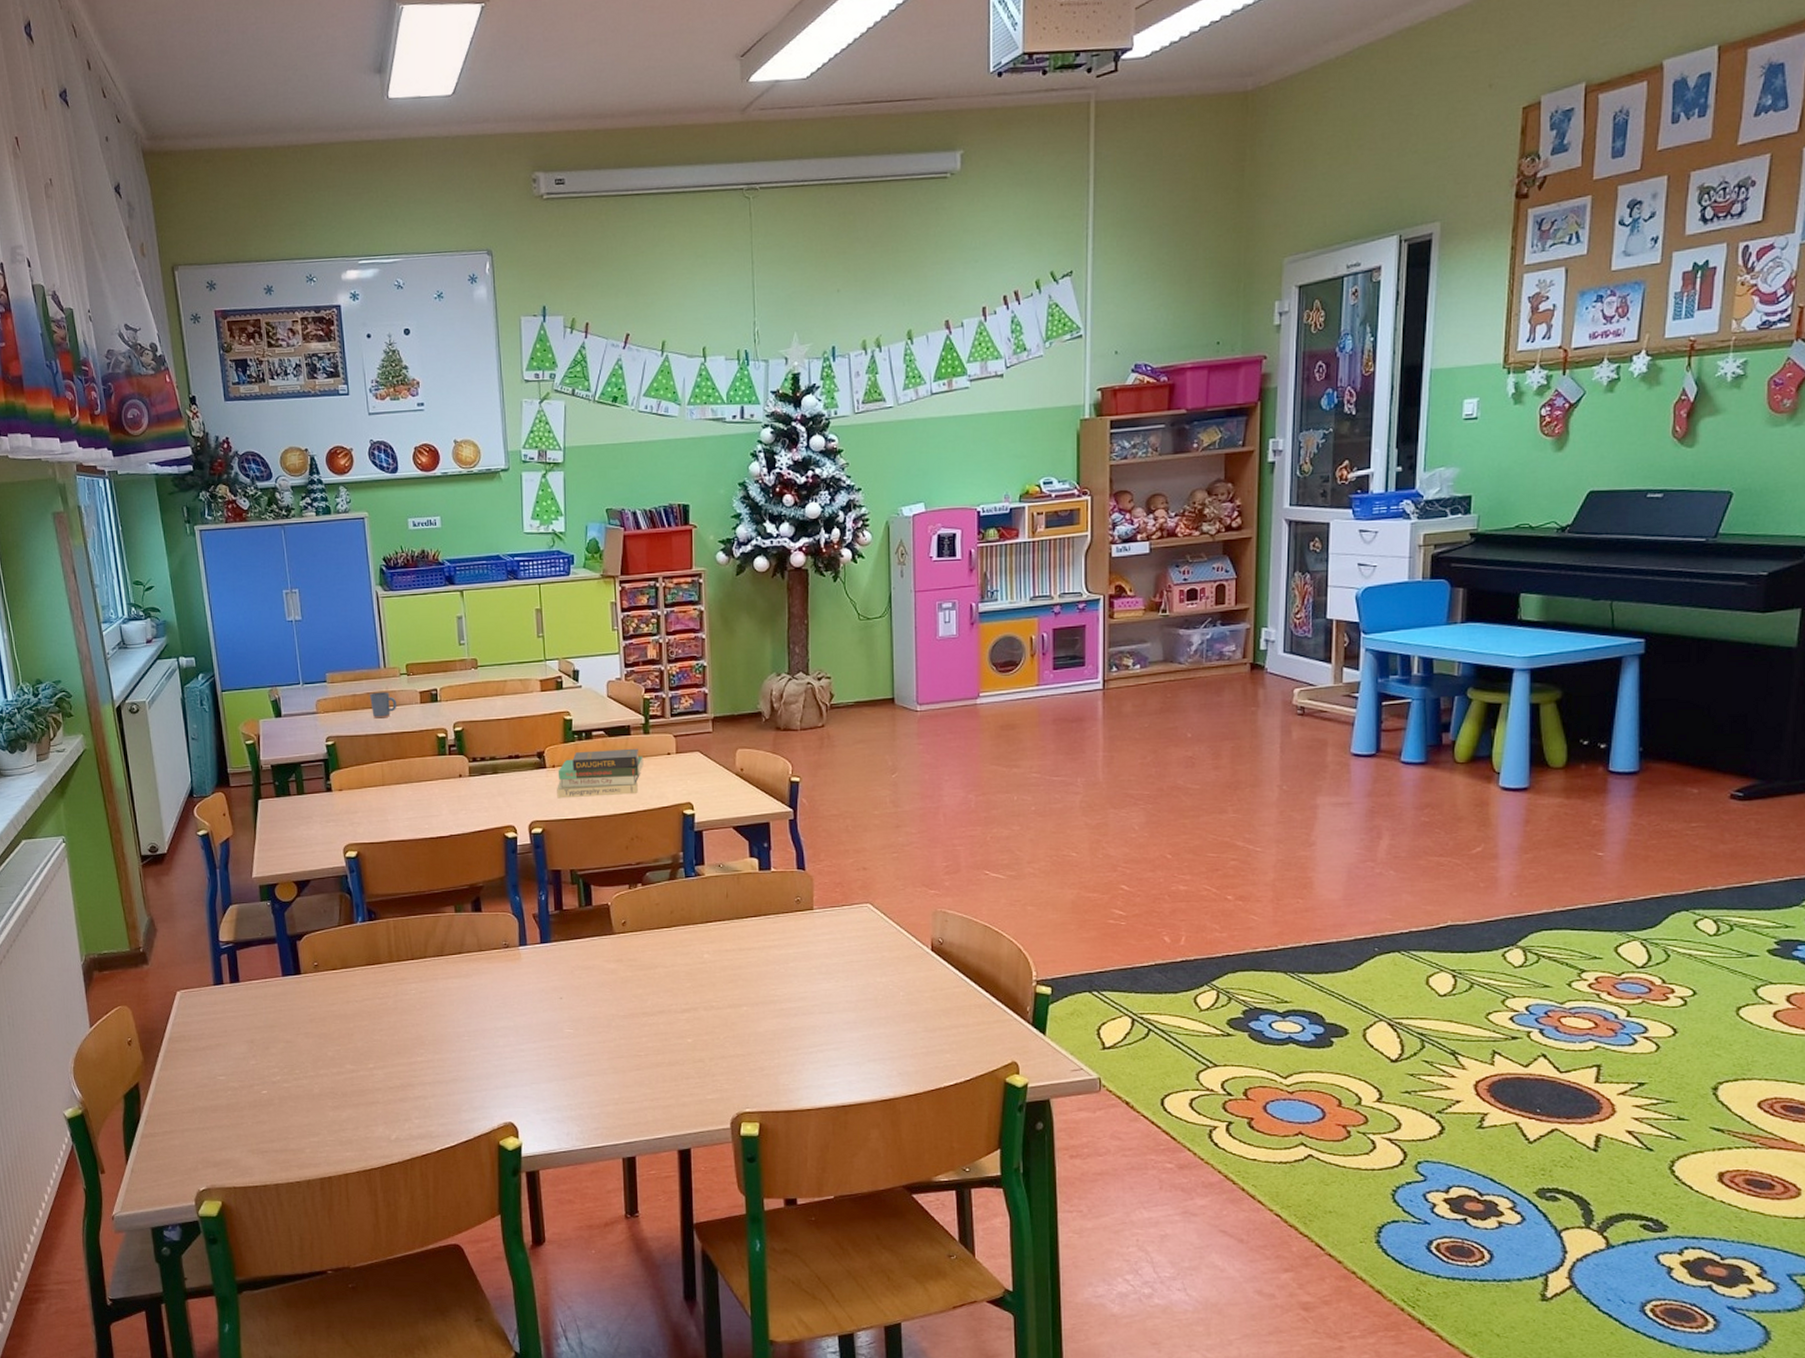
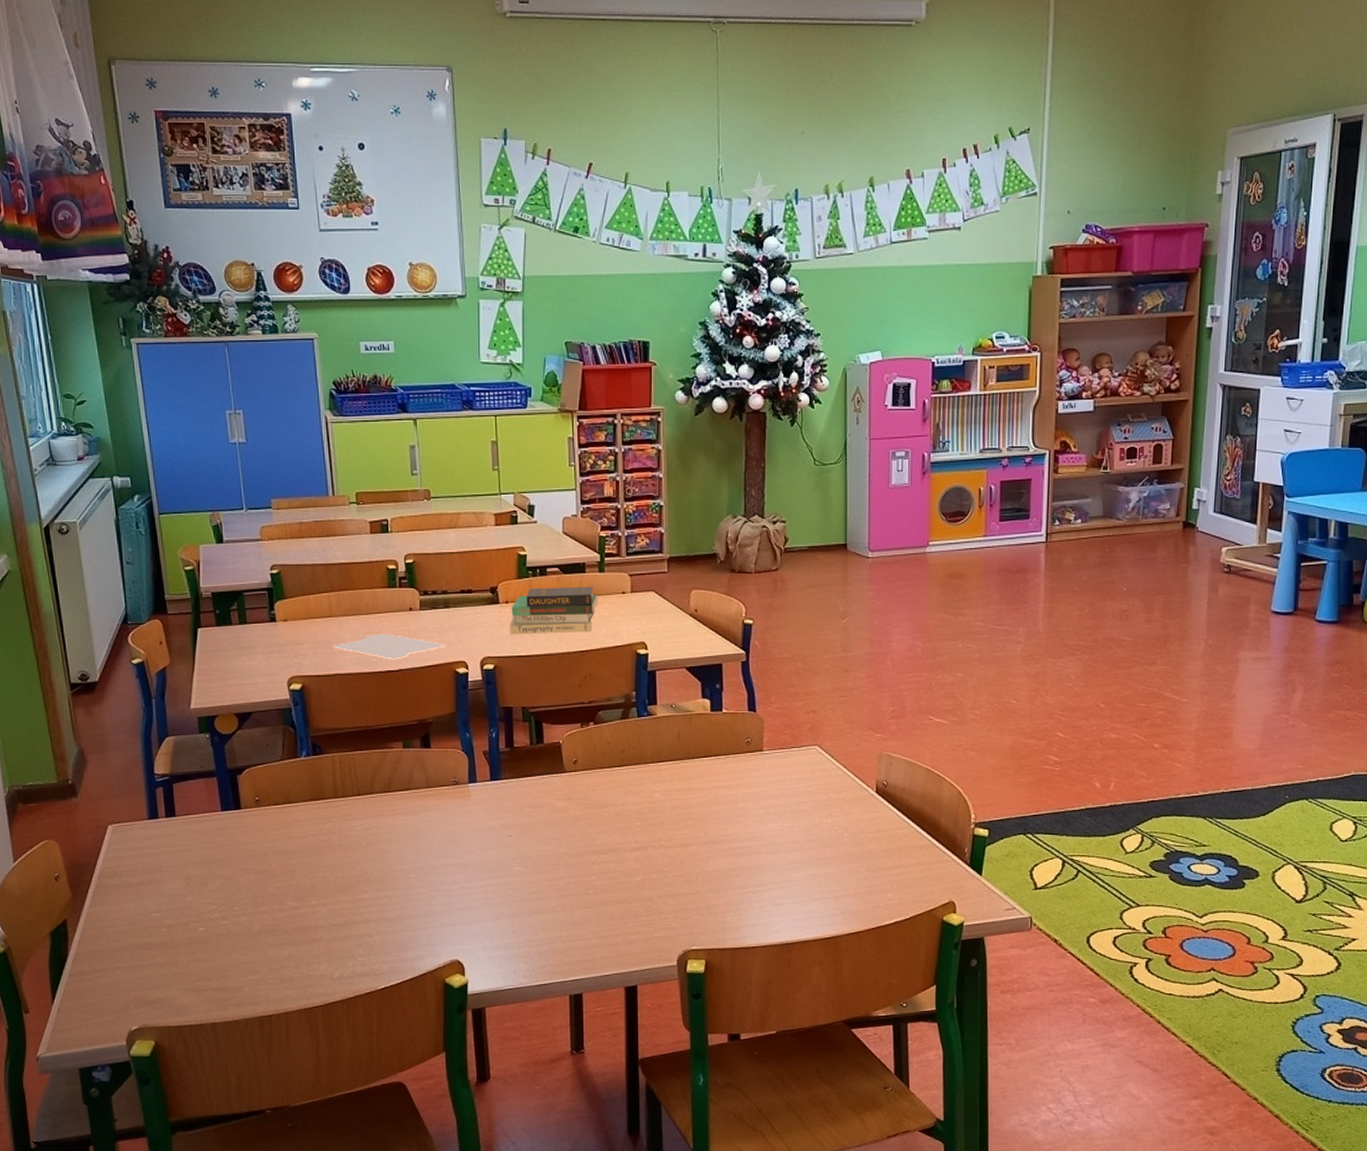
mug: present [370,692,397,719] -> none [317,520,346,548]
paper sheet: none [385,800,495,825] -> present [331,633,446,659]

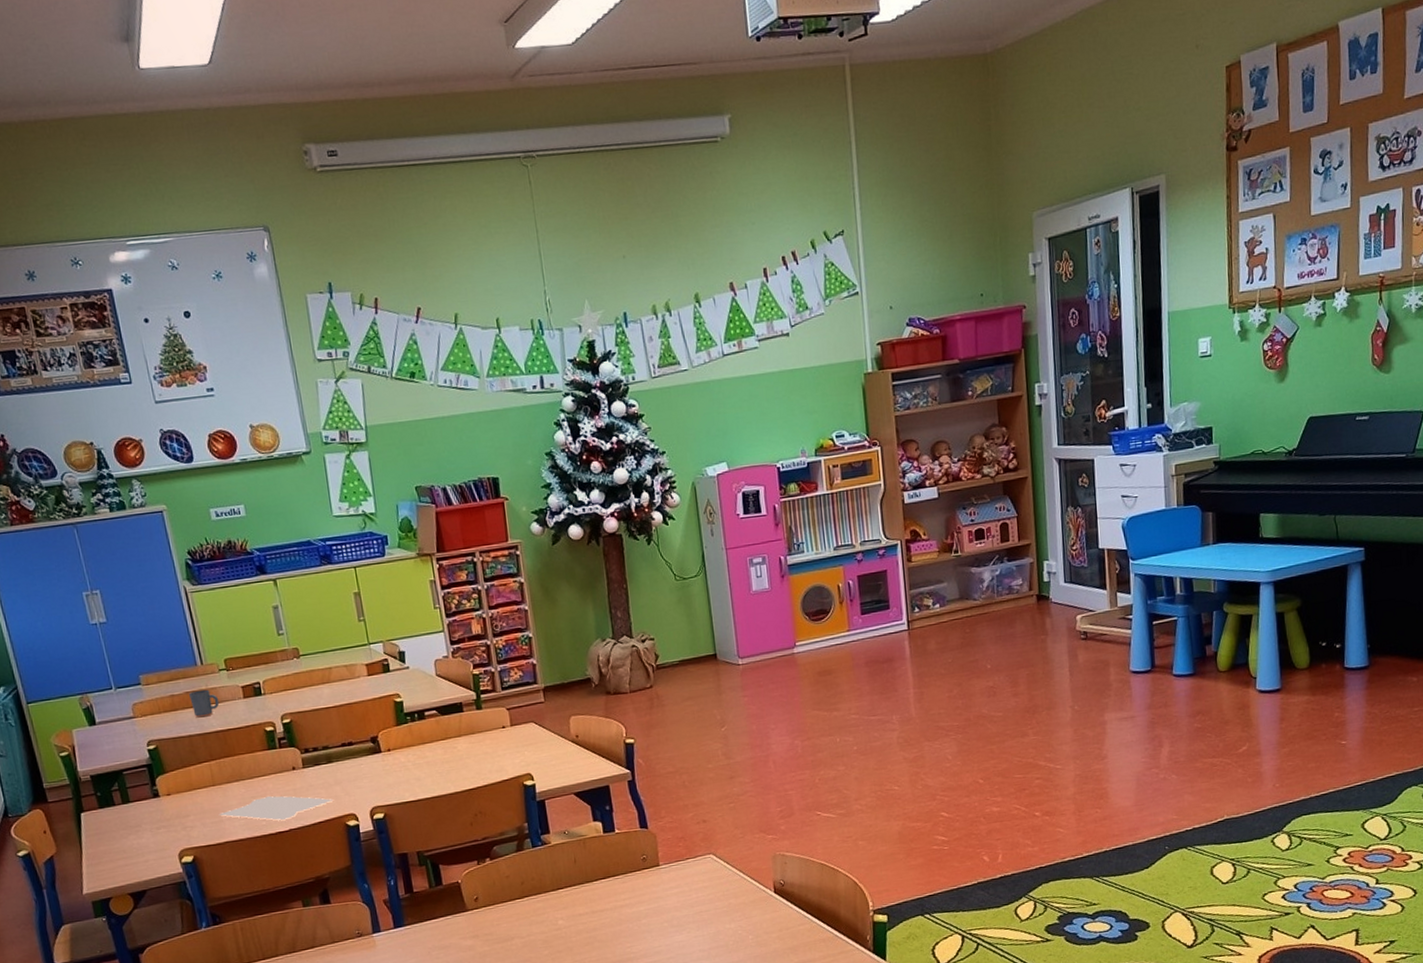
mug: none [317,520,346,548] -> present [189,689,220,718]
books: present [510,586,598,635] -> none [393,724,480,782]

